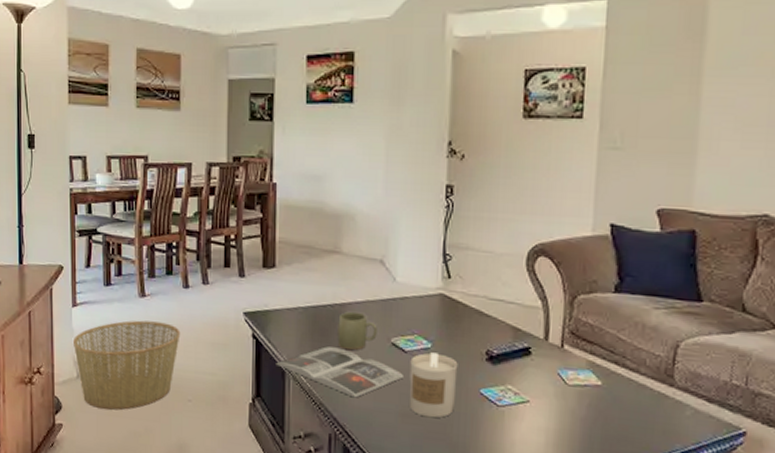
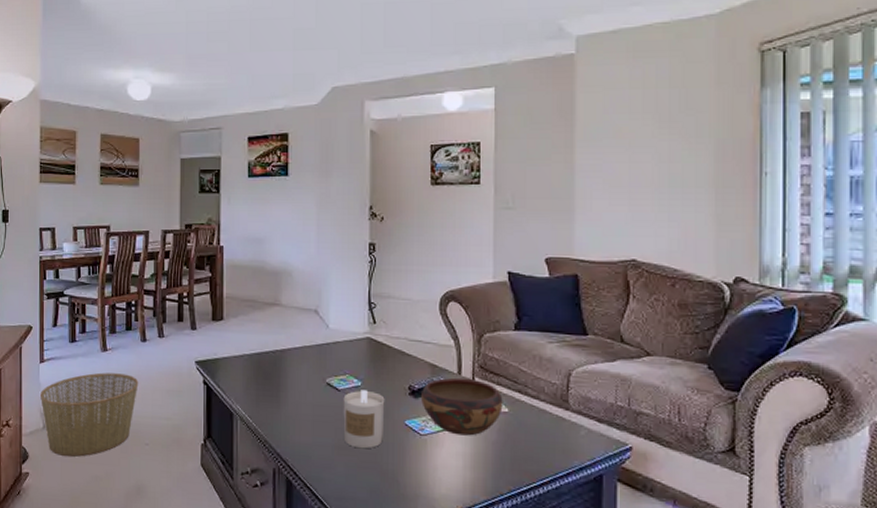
magazine: present [276,346,405,398] -> none [225,389,339,434]
mug: present [337,311,377,351] -> none [279,356,314,392]
decorative bowl: none [500,343,596,410] -> present [421,377,503,436]

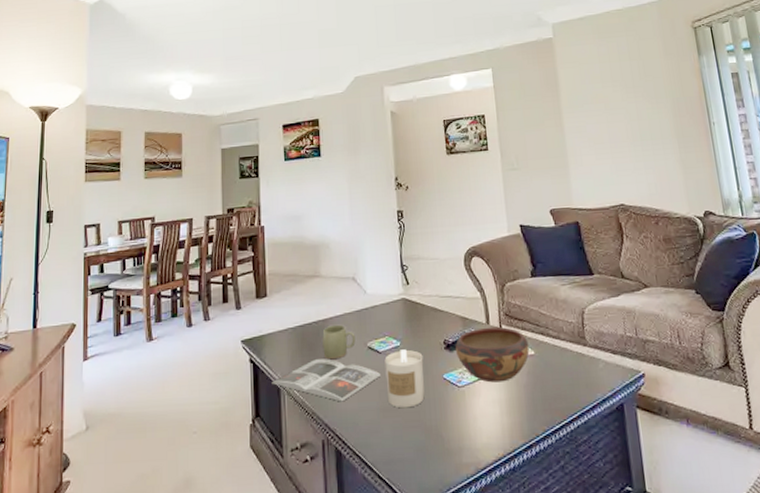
basket: present [39,372,139,457] -> none [82,361,185,457]
magazine: none [225,389,339,434] -> present [272,359,382,402]
mug: none [279,356,314,392] -> present [322,324,356,360]

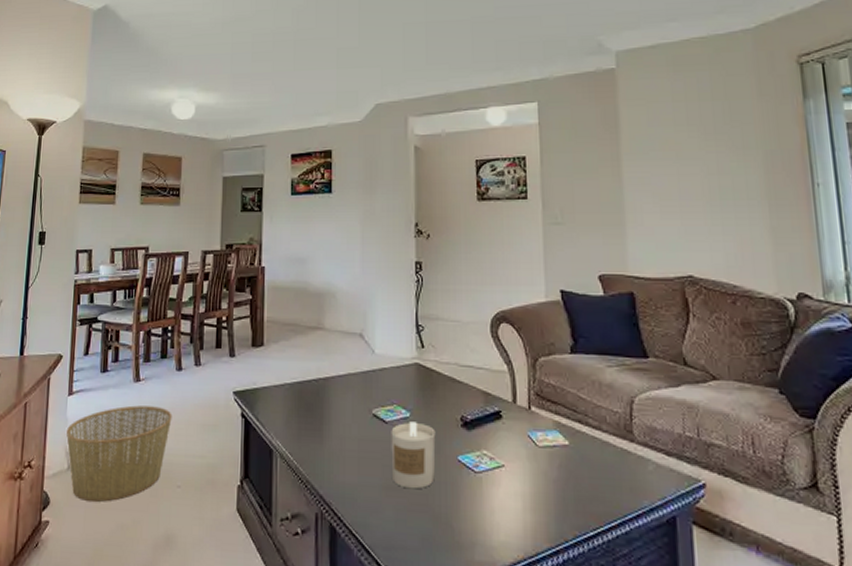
basket: none [82,361,185,457] -> present [65,405,172,502]
magazine: present [272,359,382,402] -> none [264,422,386,473]
mug: present [322,324,356,360] -> none [322,385,359,424]
decorative bowl: present [456,326,530,383] -> none [475,406,563,473]

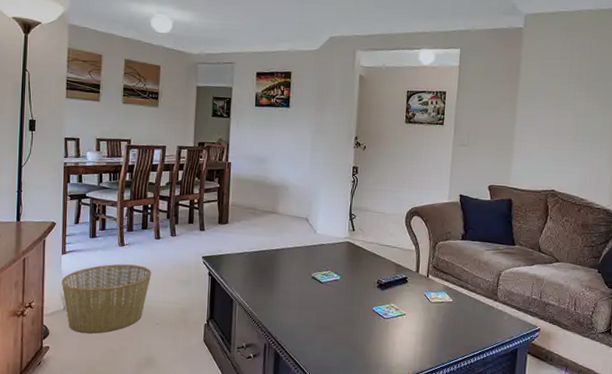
candle: present [391,422,436,490] -> none [323,283,358,329]

